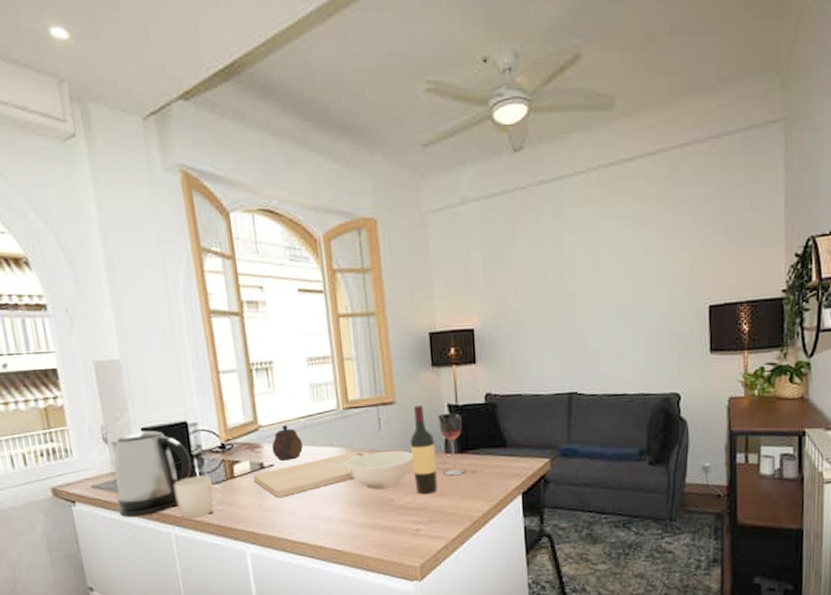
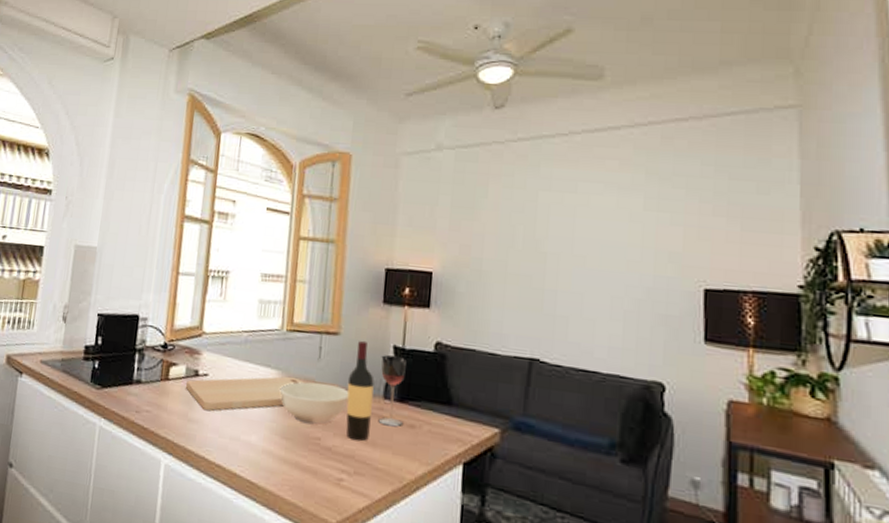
kettle: present [110,431,192,518] -> none [56,316,133,402]
mug: present [174,476,226,520] -> none [109,370,156,415]
teapot: present [271,425,303,461] -> none [209,335,240,373]

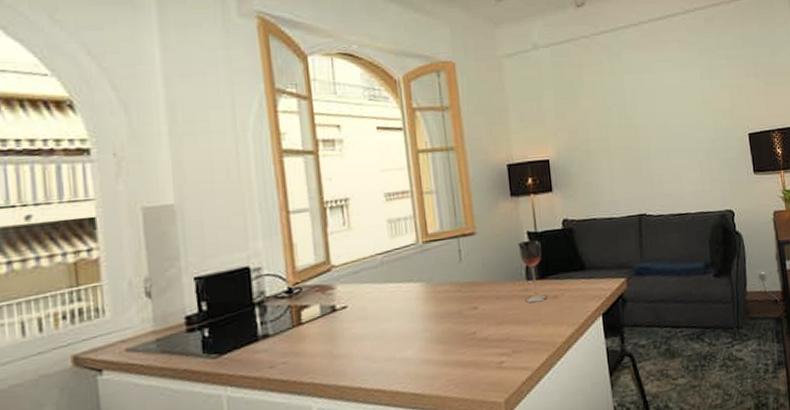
cutting board: present [186,376,304,411] -> none [324,284,449,343]
bowl: present [279,382,349,425] -> none [427,281,496,323]
wine bottle: present [346,340,374,441] -> none [491,233,520,325]

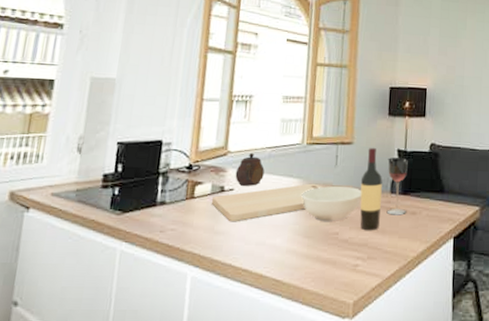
cutting board: none [324,284,449,343] -> present [212,183,323,222]
teapot: none [345,263,379,302] -> present [235,153,265,186]
bowl: none [427,281,496,323] -> present [301,185,362,221]
wine bottle: none [491,233,520,325] -> present [360,147,383,231]

